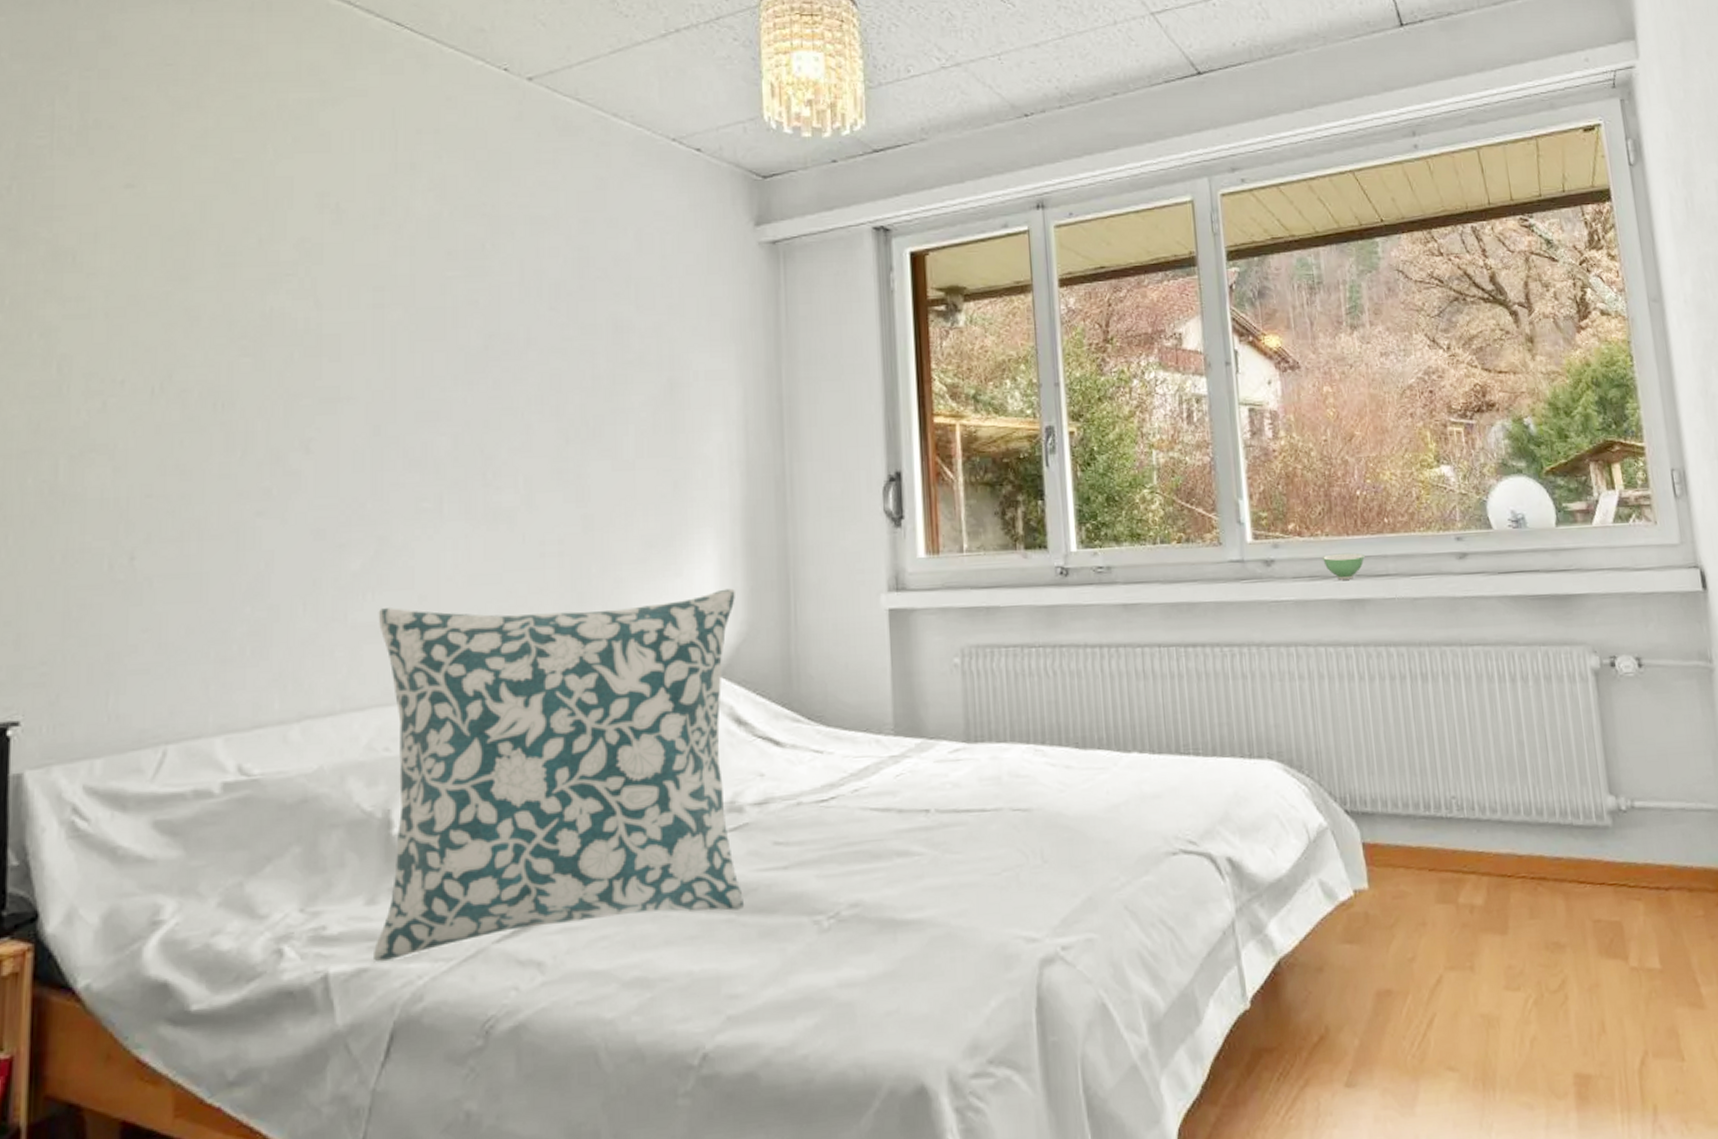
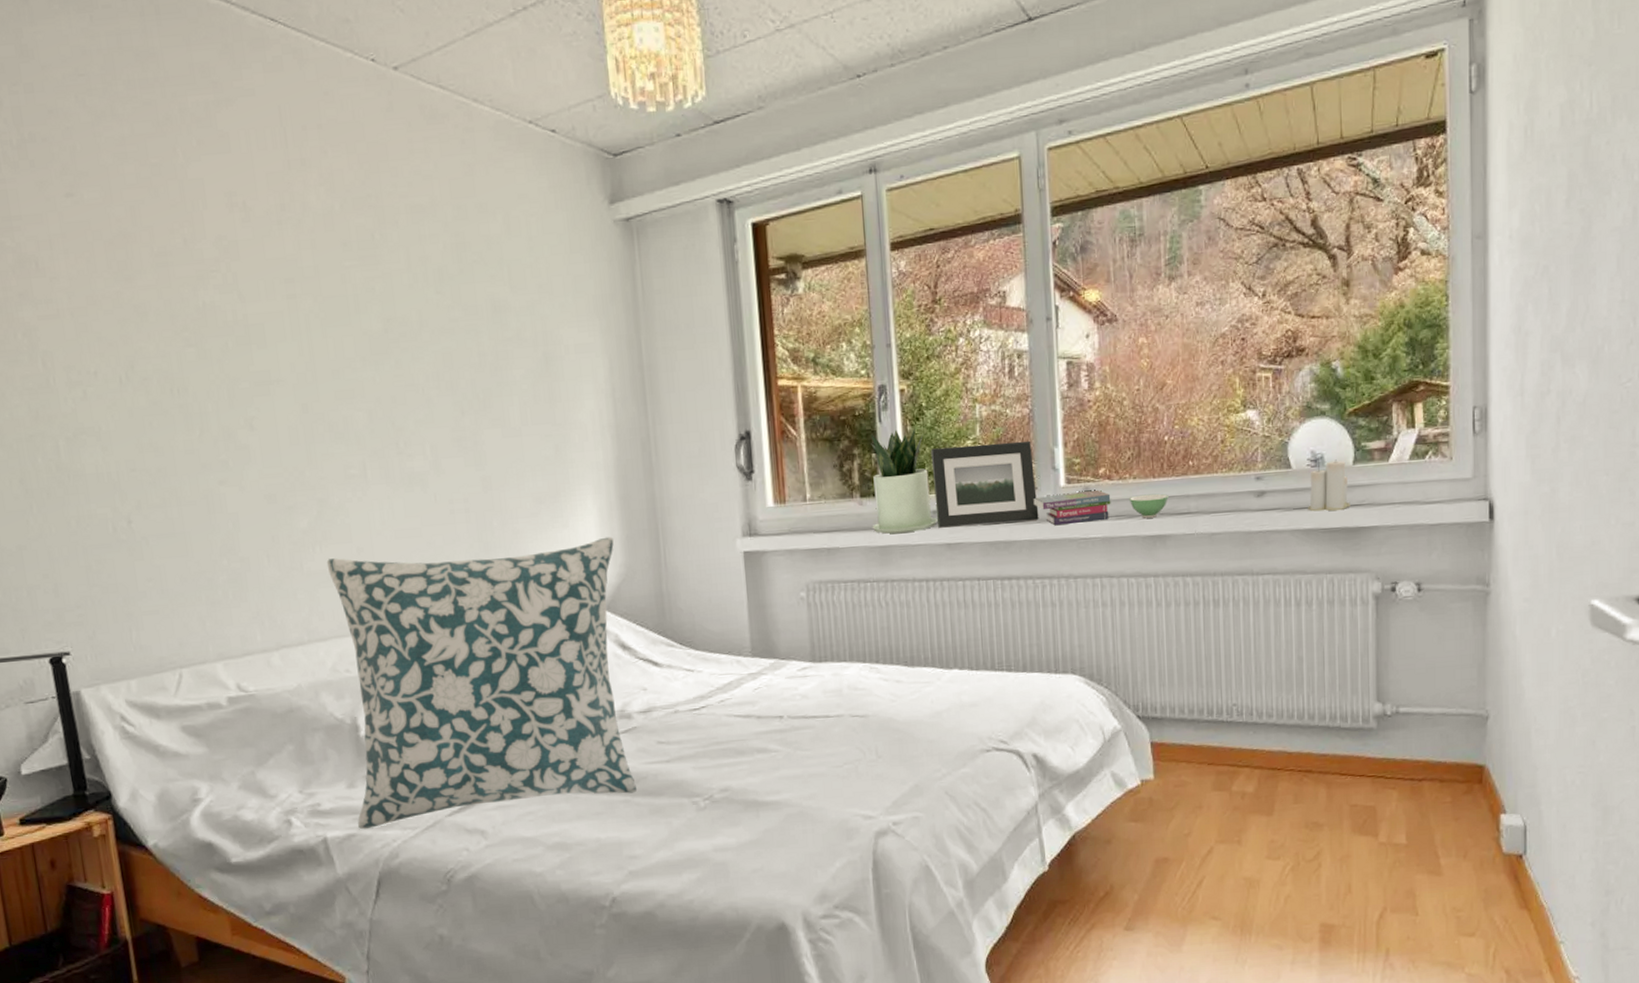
planter: none [1036,474,1112,592] -> present [870,428,938,534]
picture frame: none [1103,491,1225,586] -> present [931,440,1039,528]
books: none [1217,547,1303,586] -> present [1033,489,1111,526]
candle: none [1512,520,1558,577] -> present [1307,459,1351,512]

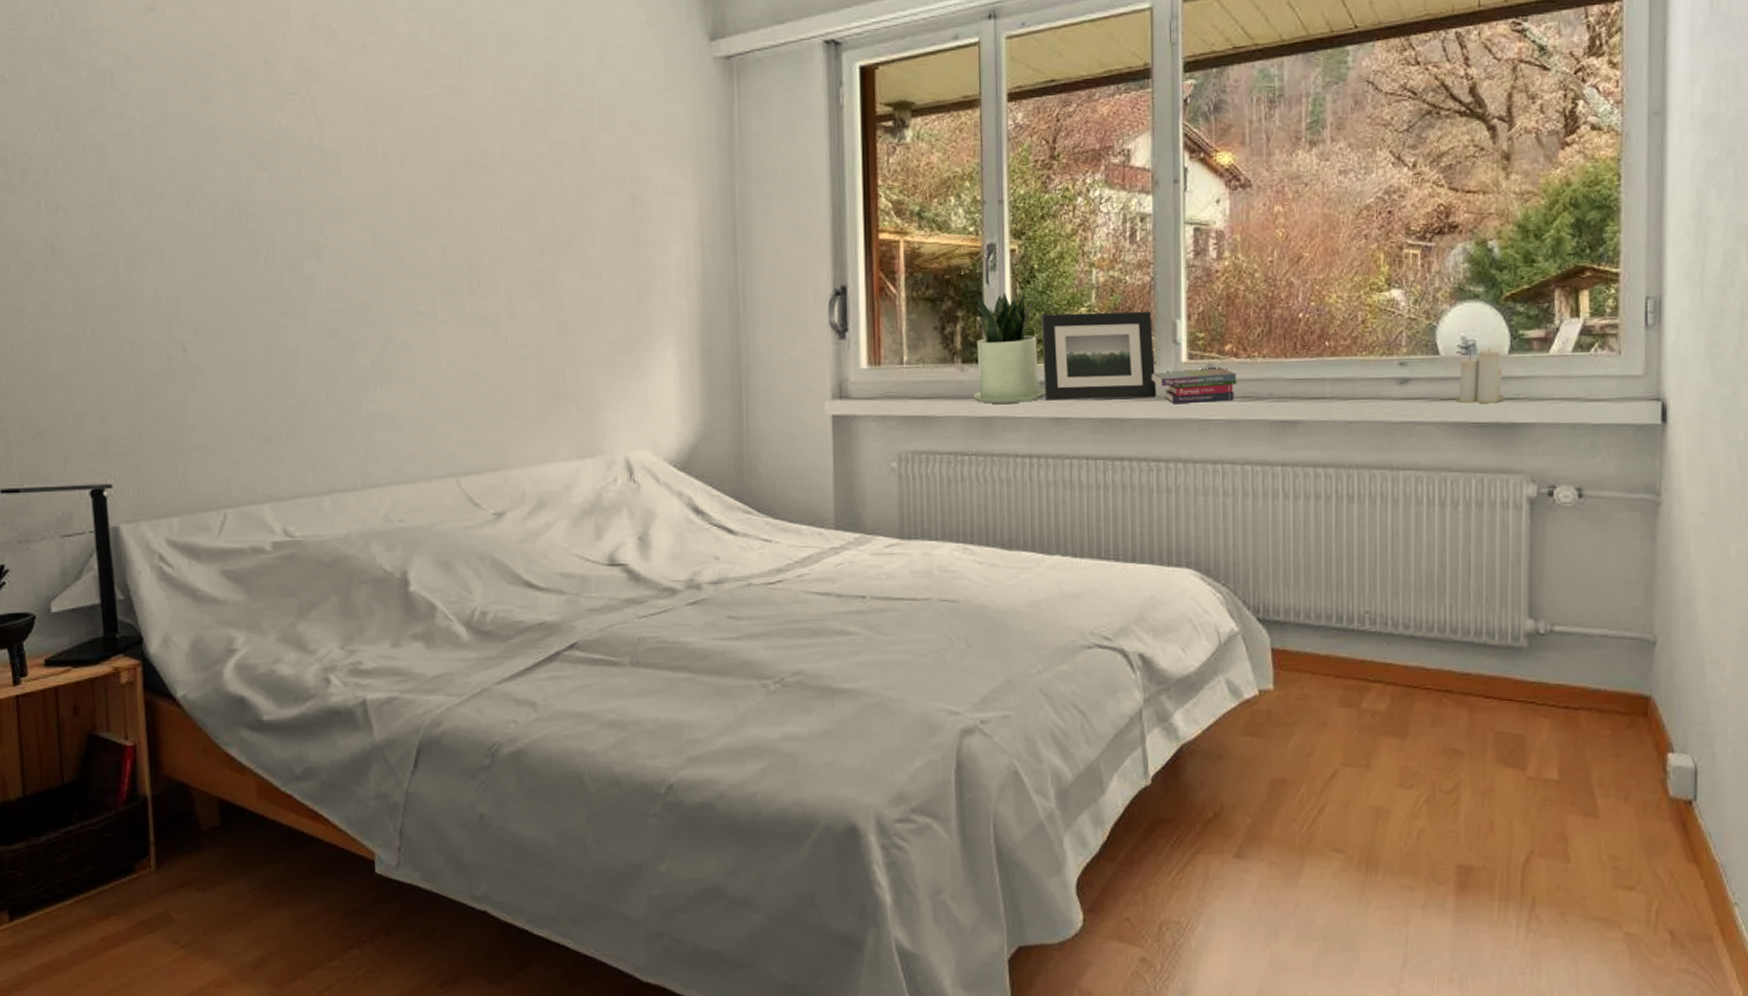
pillow: present [326,536,638,830] -> none [387,392,703,693]
bowl: present [1128,493,1169,519] -> none [1256,375,1301,401]

